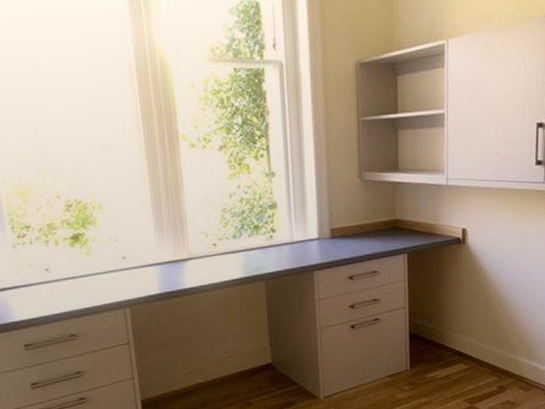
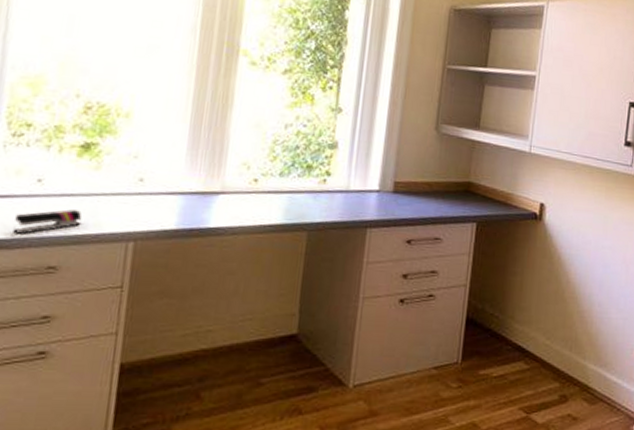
stapler: none [37,289,87,313] -> present [13,209,82,234]

